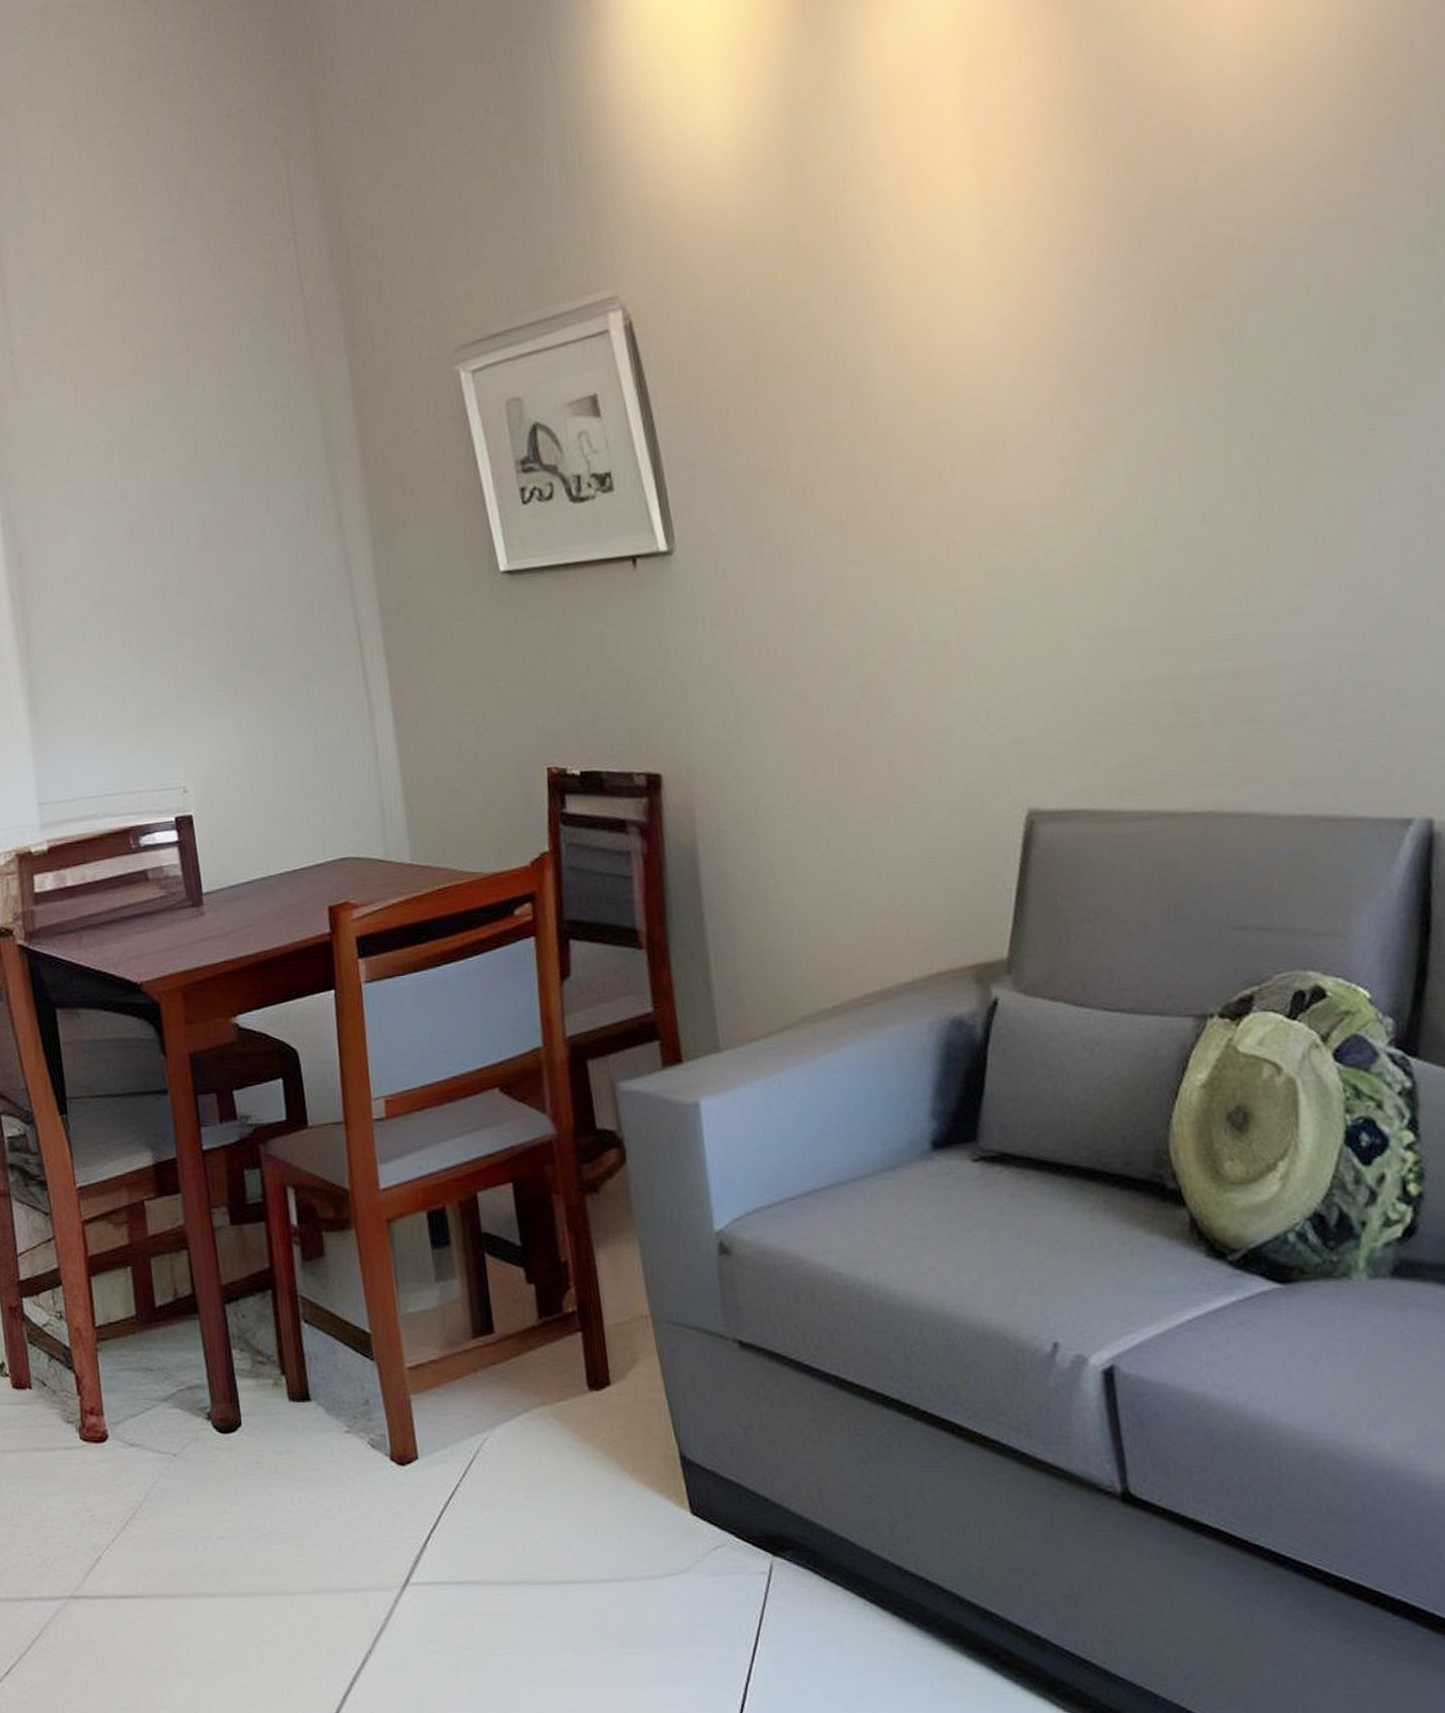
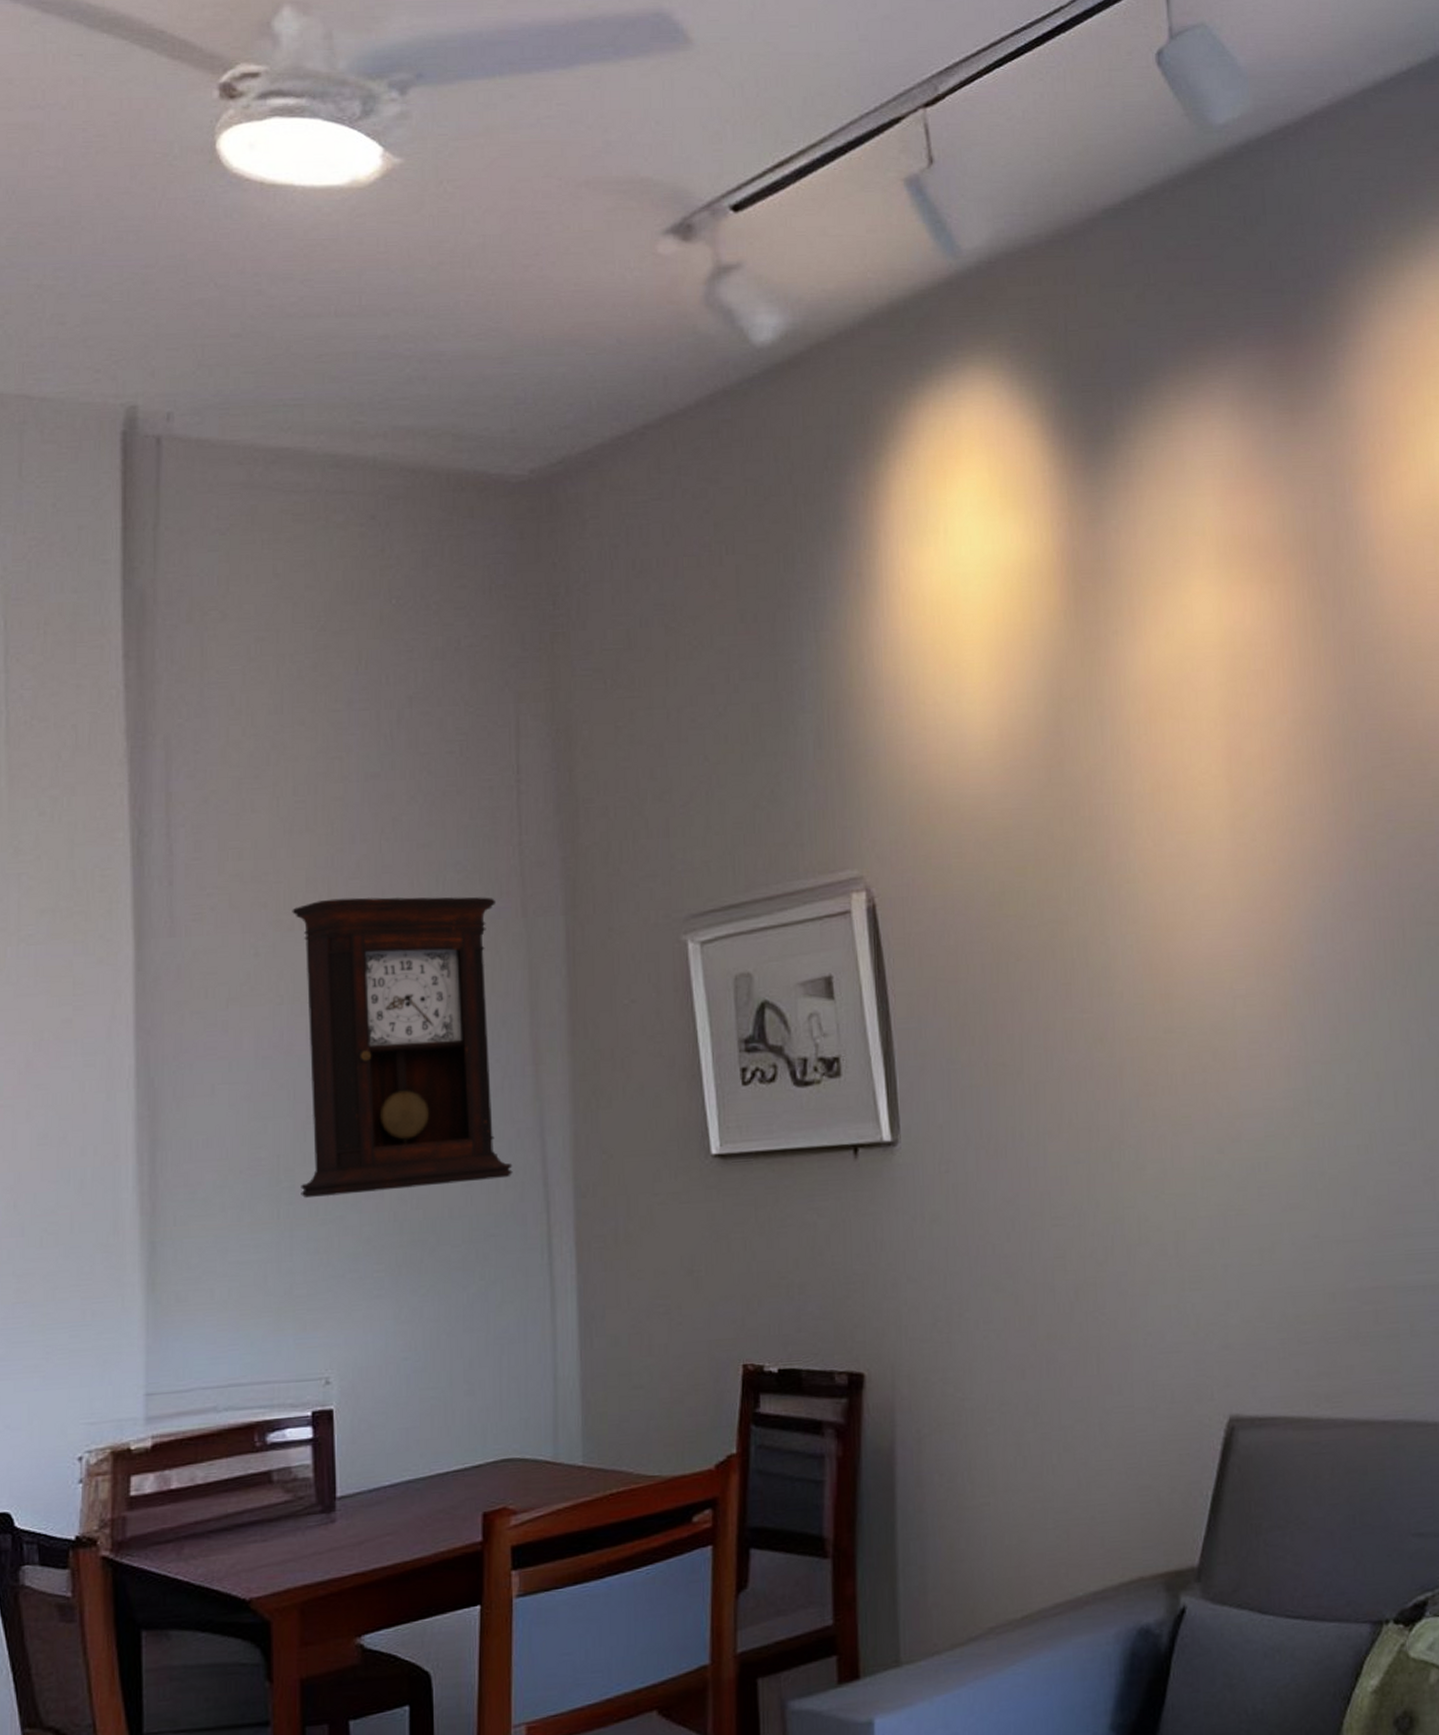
pendulum clock: none [113,343,325,628] -> present [292,897,513,1199]

